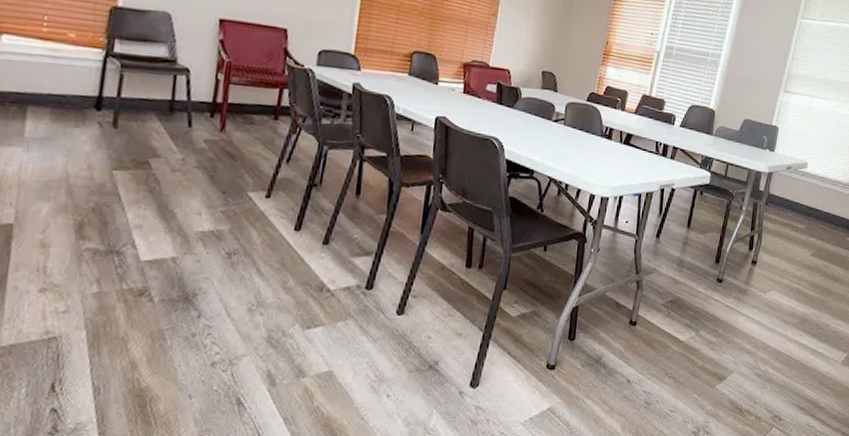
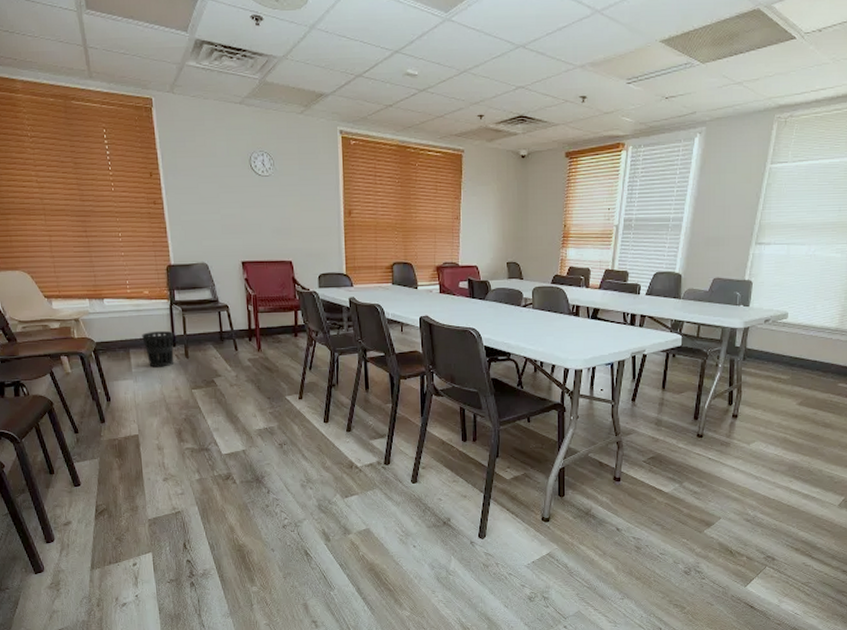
wastebasket: none [51,86,102,136] -> present [142,330,174,368]

